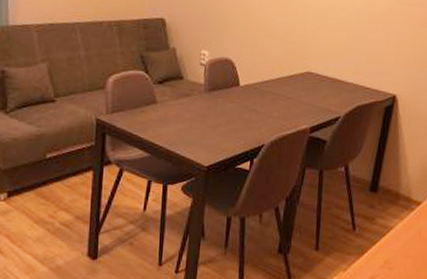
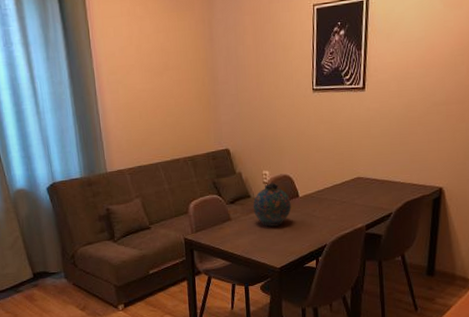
snuff bottle: none [184,65,230,117] -> present [252,182,291,227]

